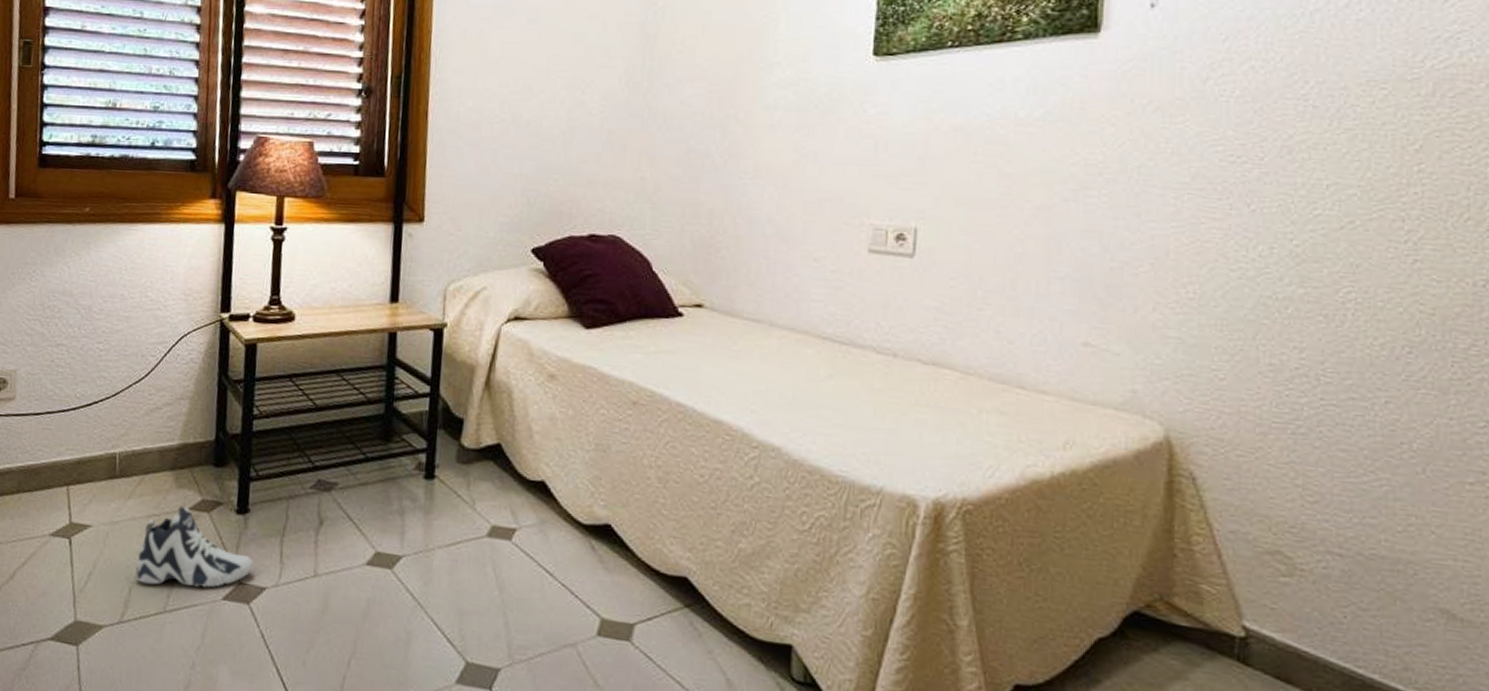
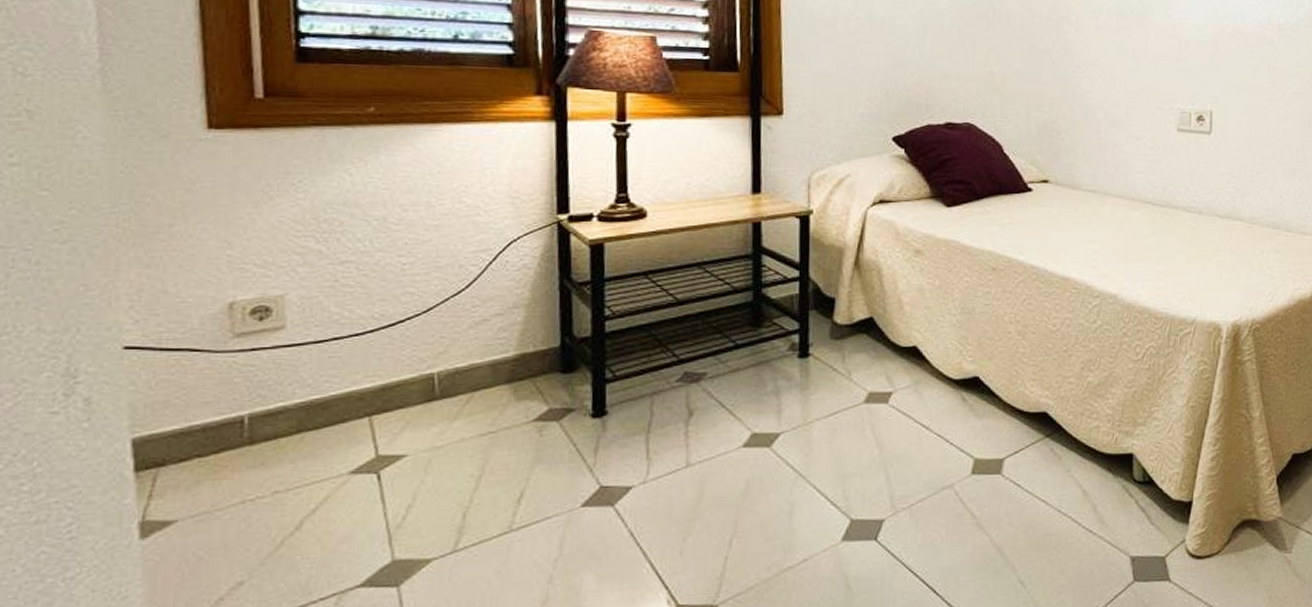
sneaker: present [135,505,254,588] -> none [470,418,616,506]

